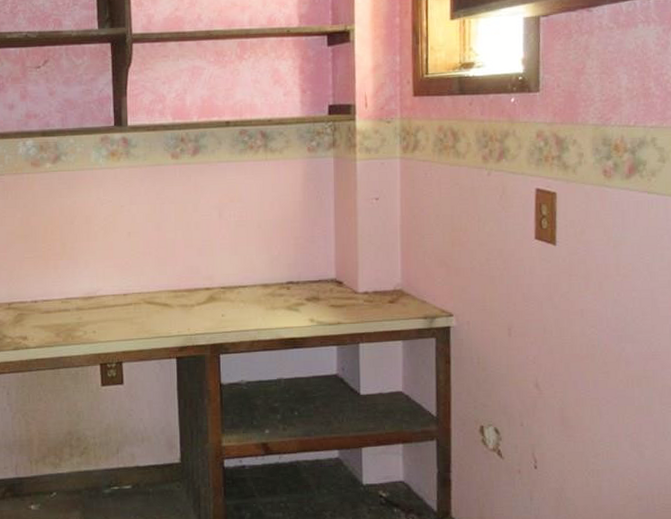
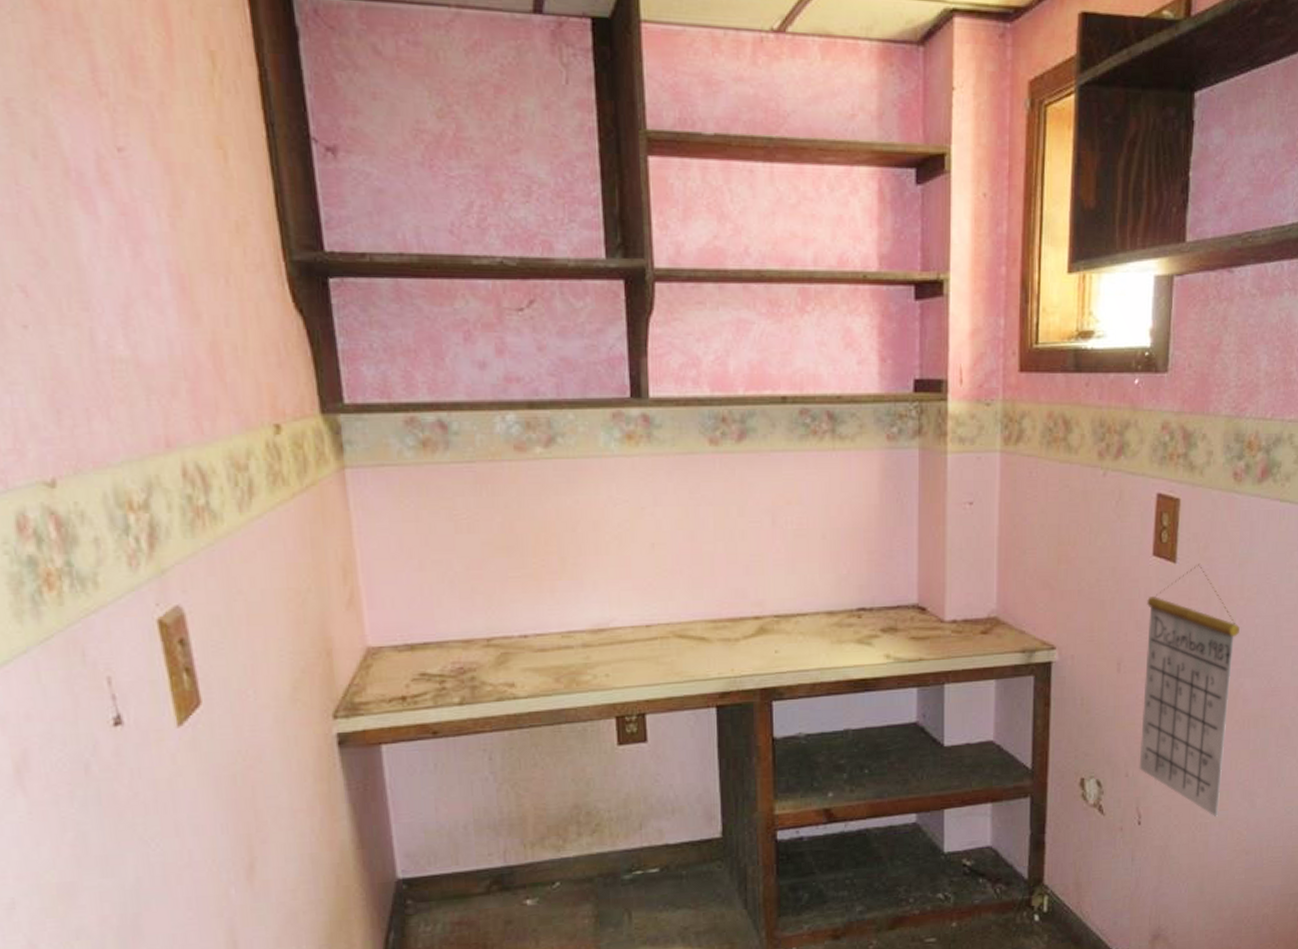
calendar: none [532,245,618,465] -> present [1139,563,1240,818]

